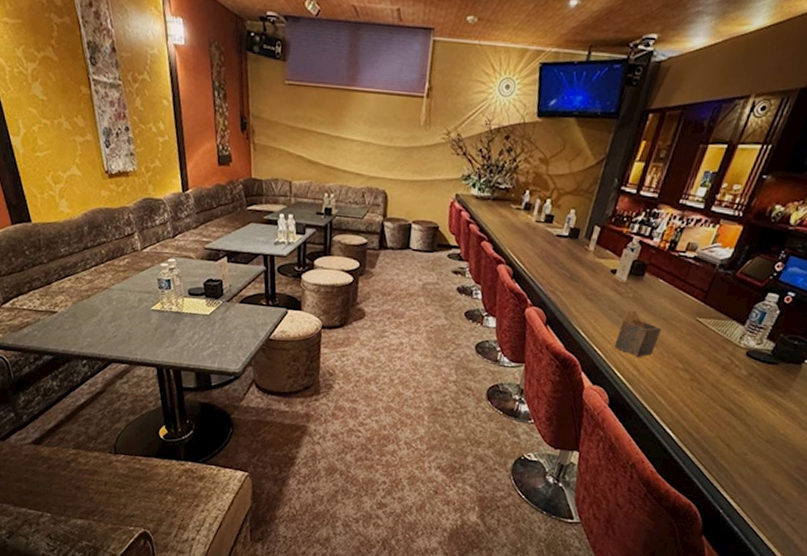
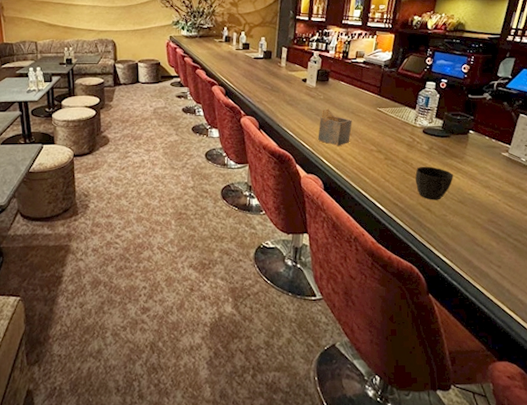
cup: none [720,394,770,436] -> present [415,166,454,200]

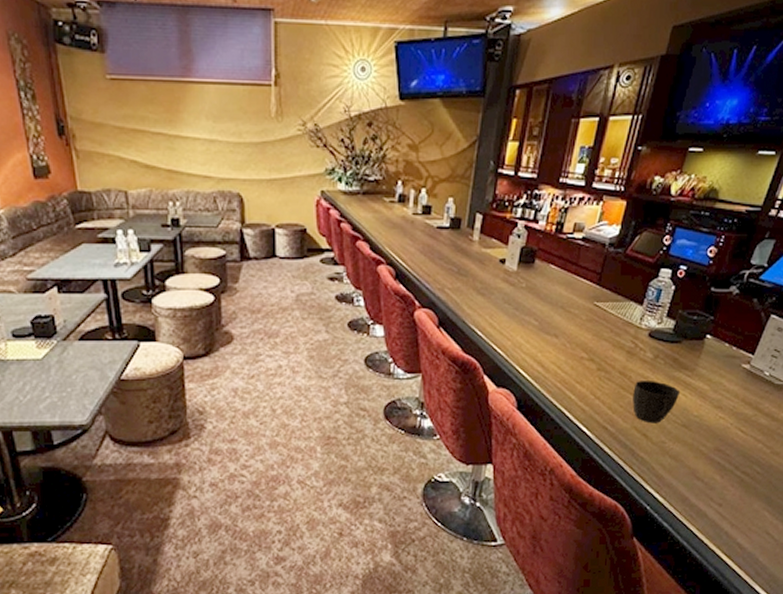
napkin holder: present [318,109,352,146] -> none [514,301,561,351]

